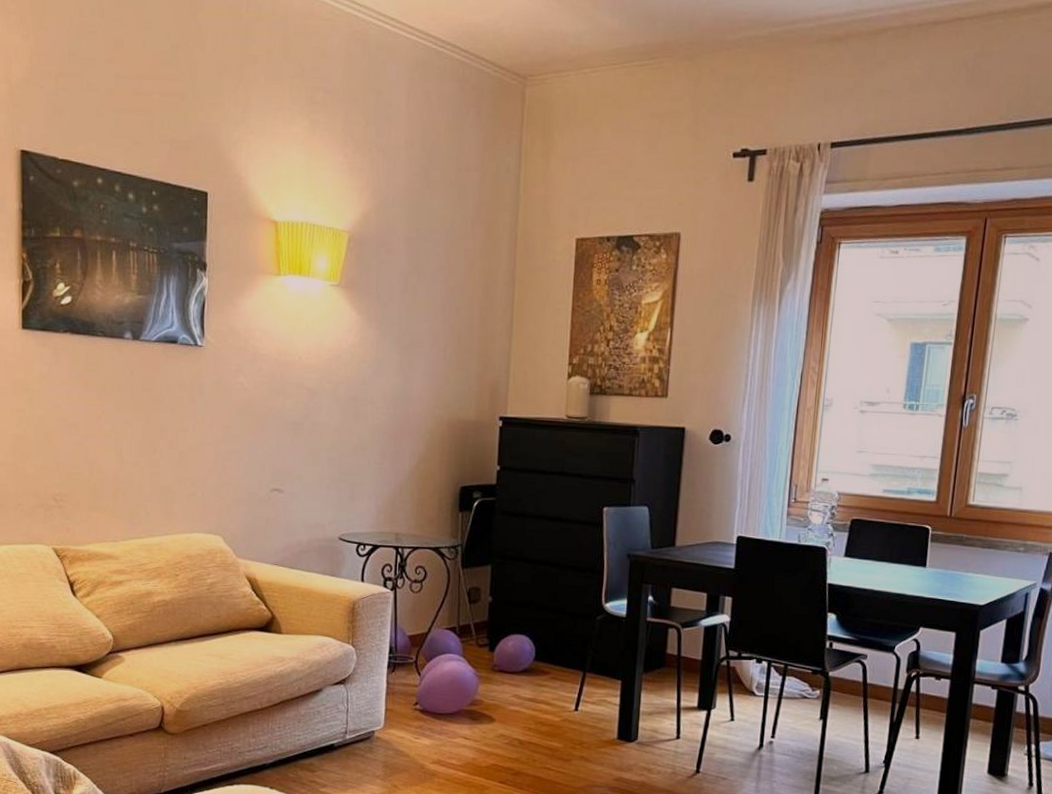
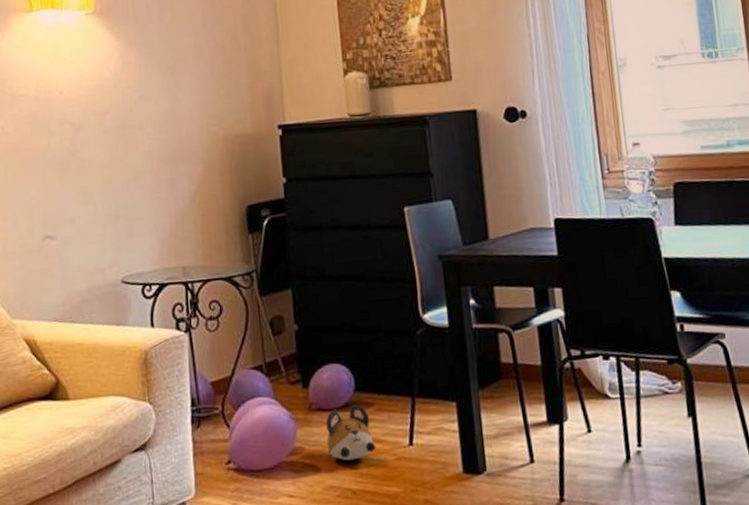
plush toy: none [503,671,546,717] -> present [326,404,376,461]

